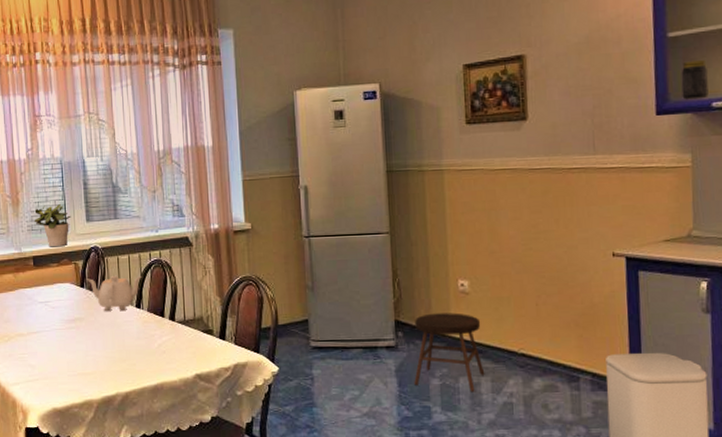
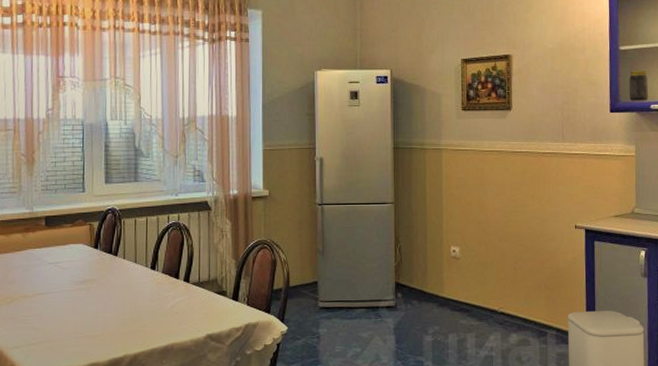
potted plant: present [34,203,71,247] -> none [49,164,89,208]
teapot: present [86,275,142,311] -> none [101,237,159,272]
stool: present [414,313,485,393] -> none [410,276,470,348]

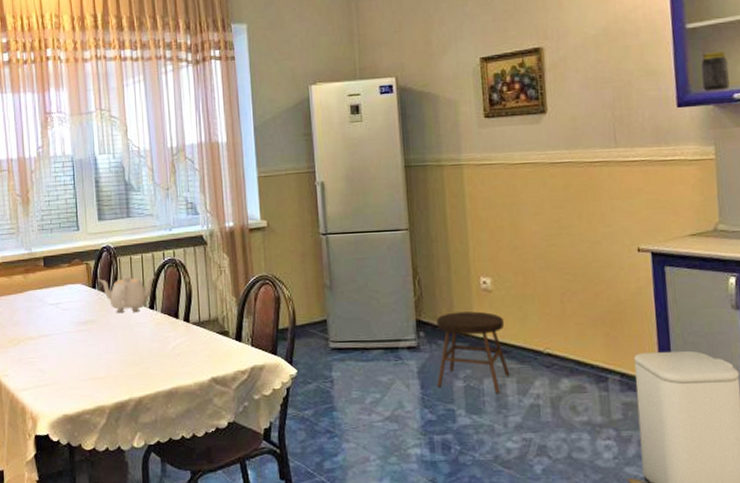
teapot: none [101,237,159,272] -> present [98,275,155,312]
stool: none [410,276,470,348] -> present [437,311,510,394]

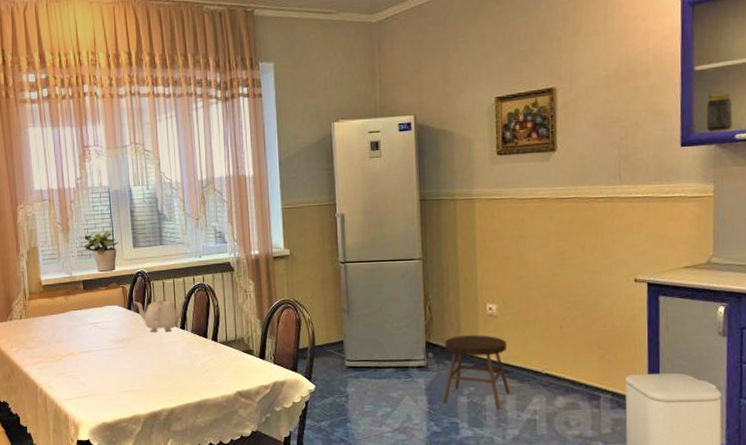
potted plant: none [44,202,83,247] -> present [83,230,119,272]

